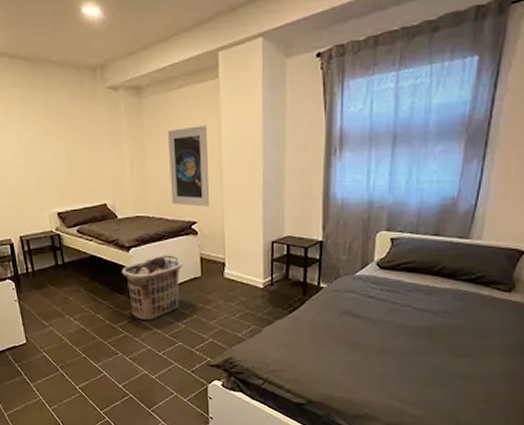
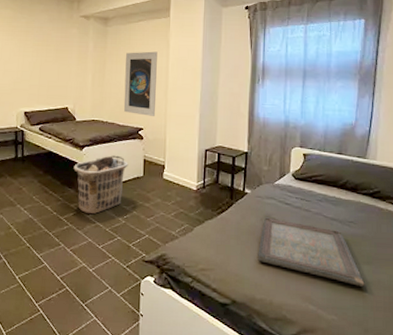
serving tray: none [336,313,459,380] -> present [258,217,365,287]

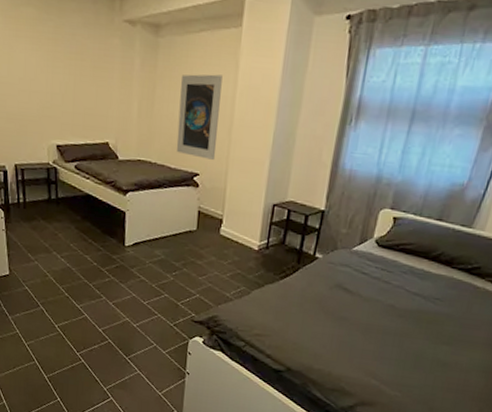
clothes hamper: present [74,155,128,215] -> none [116,203,180,268]
serving tray: present [258,217,365,287] -> none [320,286,440,367]

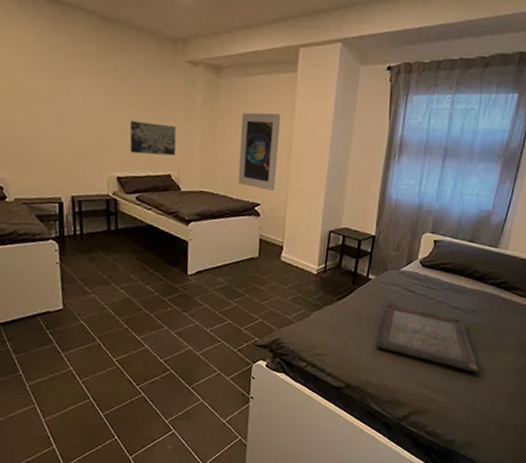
wall art: none [68,86,114,123] -> present [129,120,177,156]
serving tray: none [320,286,440,367] -> present [376,304,479,372]

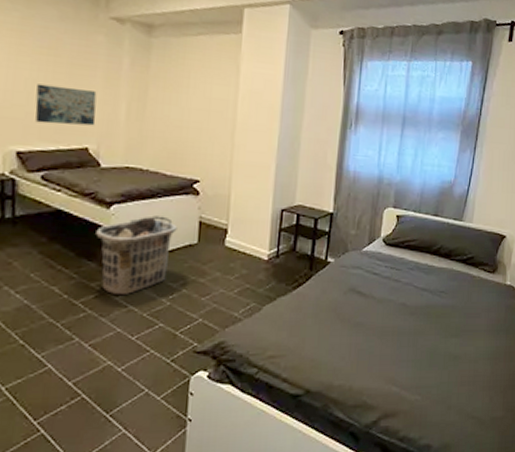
clothes hamper: none [178,232,242,296] -> present [96,215,178,296]
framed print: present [237,112,280,191] -> none [172,76,223,165]
serving tray: present [376,304,479,372] -> none [338,290,451,361]

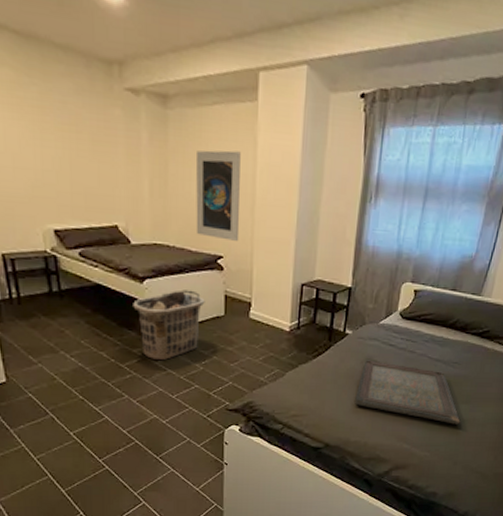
wall art: present [35,84,97,126] -> none [64,162,122,204]
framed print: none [172,76,223,165] -> present [196,150,241,241]
serving tray: none [338,290,451,361] -> present [355,360,460,424]

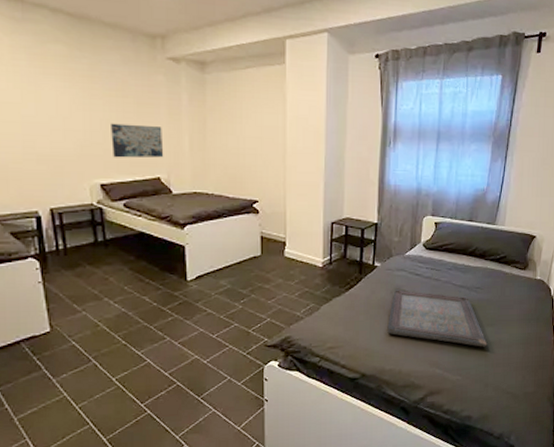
wall art: none [64,162,122,204] -> present [111,123,164,158]
clothes hamper: present [133,290,205,361] -> none [174,233,243,302]
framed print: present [196,150,241,241] -> none [232,107,273,186]

